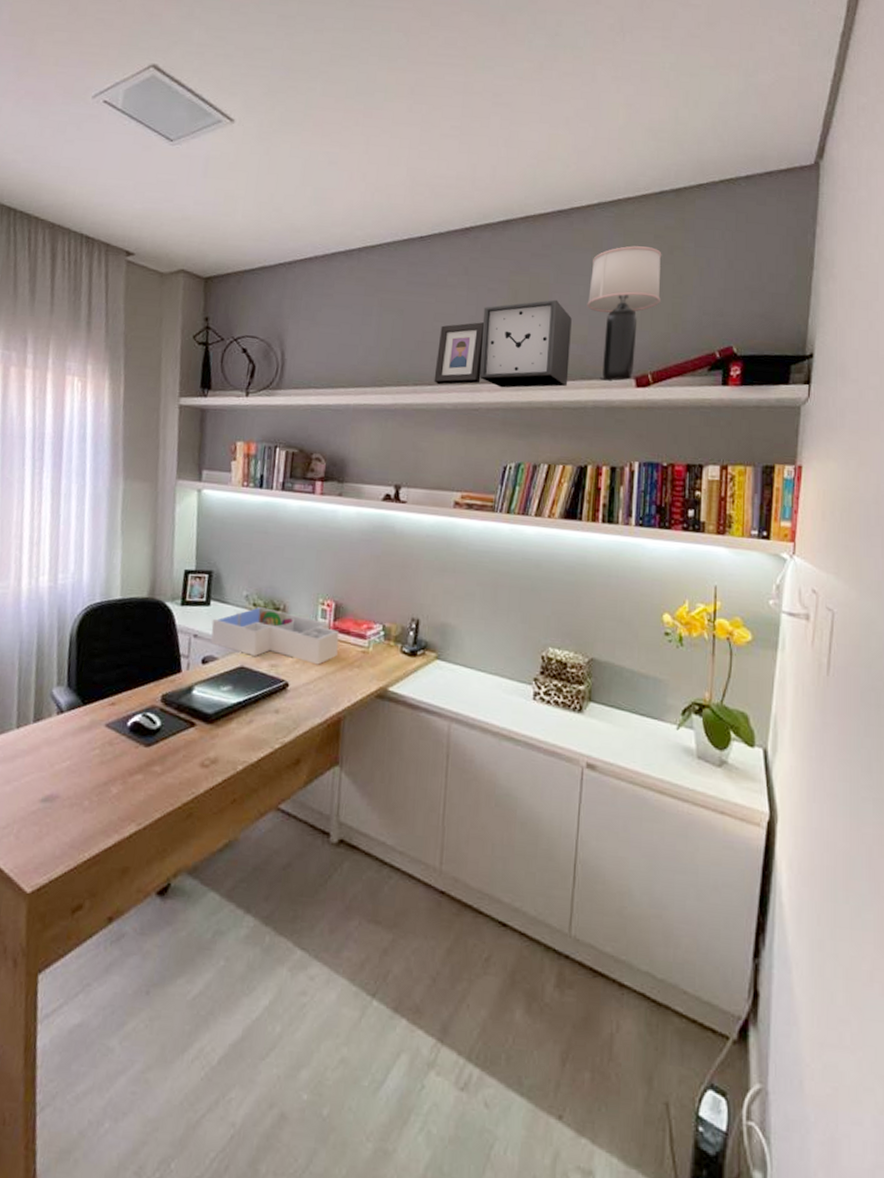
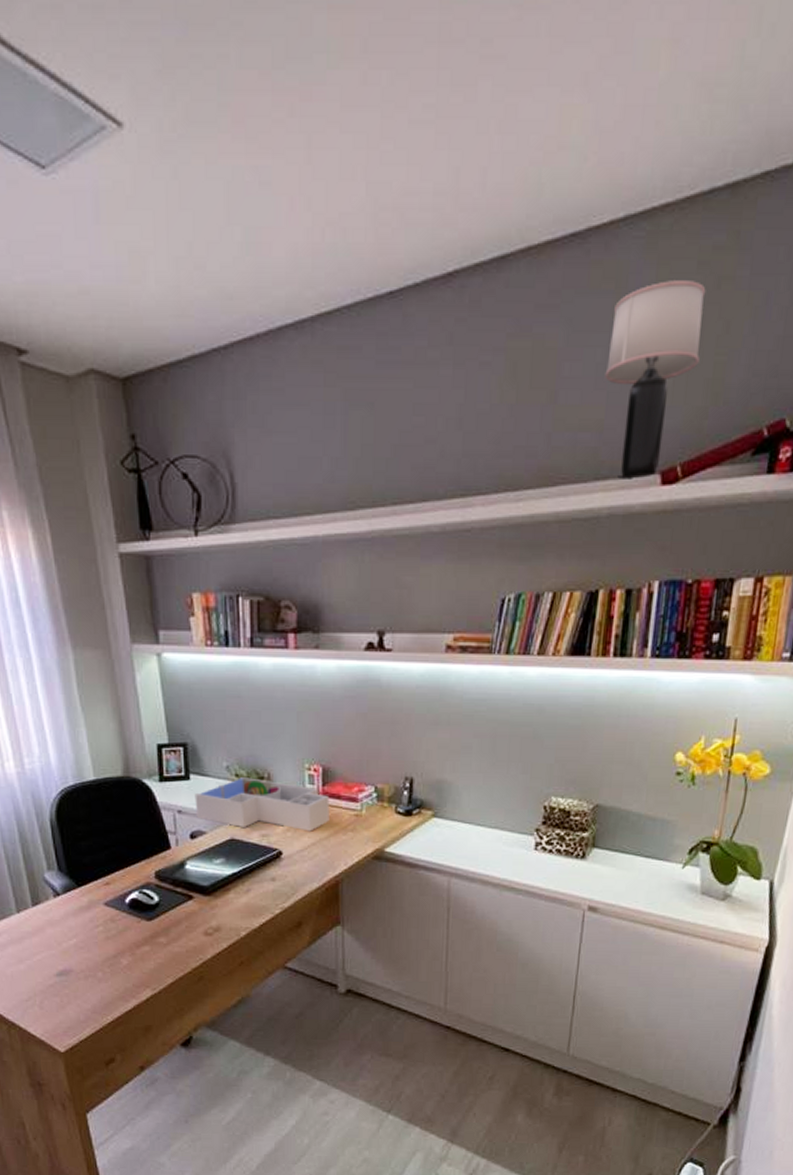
picture frame: present [434,322,484,385] -> none [416,412,475,502]
clock: present [480,299,572,388] -> none [471,371,585,500]

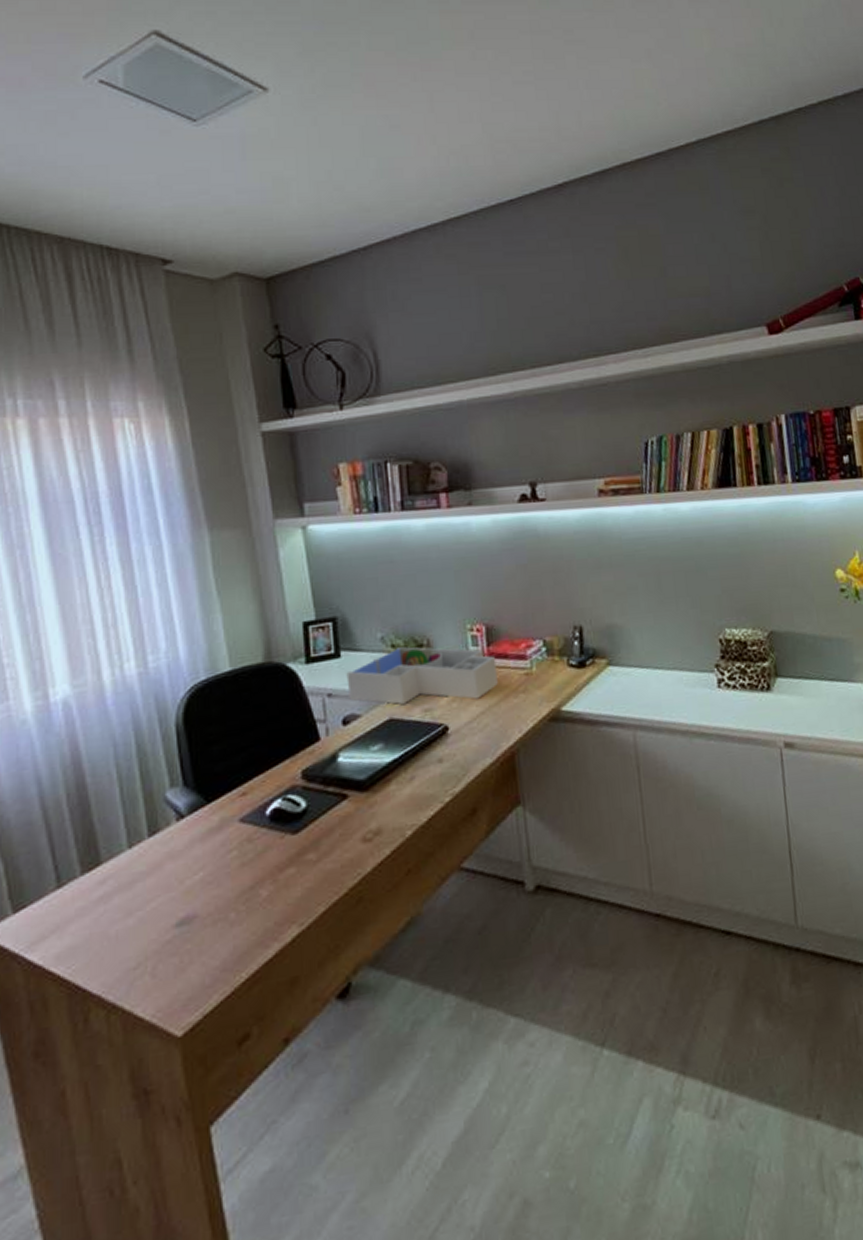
table lamp: present [604,280,706,479] -> none [701,182,779,333]

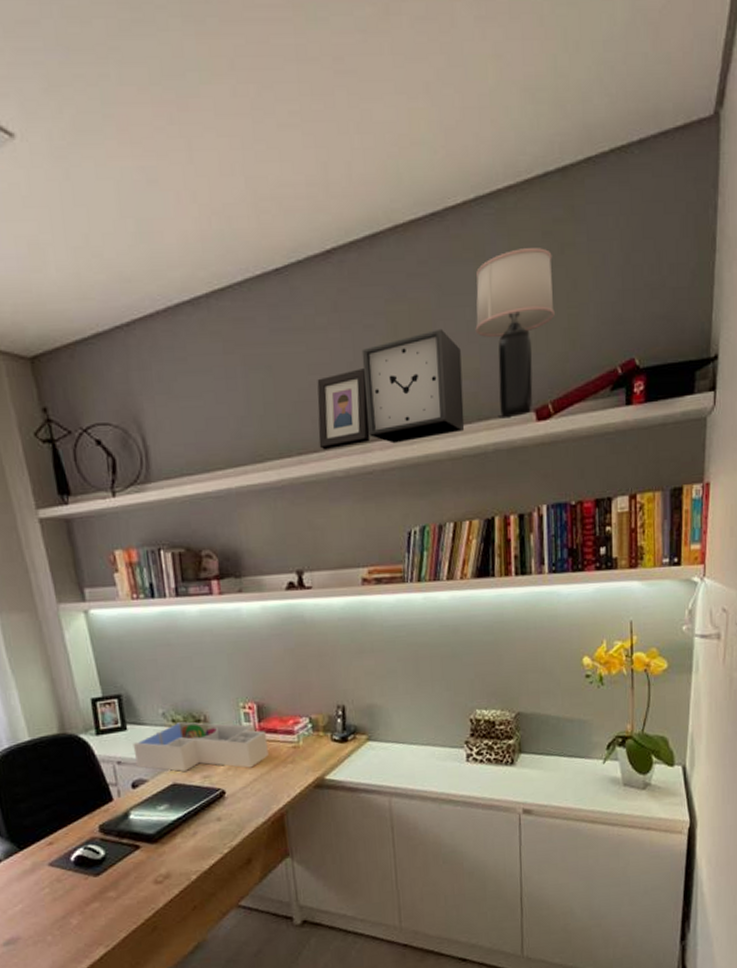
picture frame: none [550,287,604,364] -> present [317,368,371,450]
clock: none [594,251,698,357] -> present [361,328,465,444]
table lamp: none [701,182,779,333] -> present [475,248,555,419]

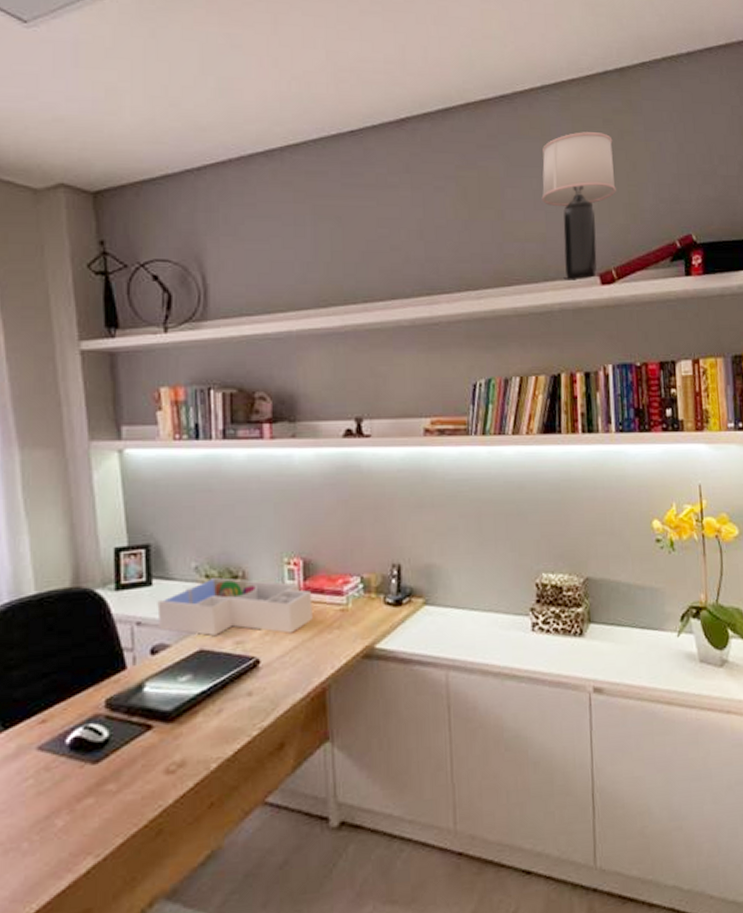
picture frame: present [317,368,371,450] -> none [385,225,438,300]
clock: present [361,328,465,444] -> none [431,195,531,297]

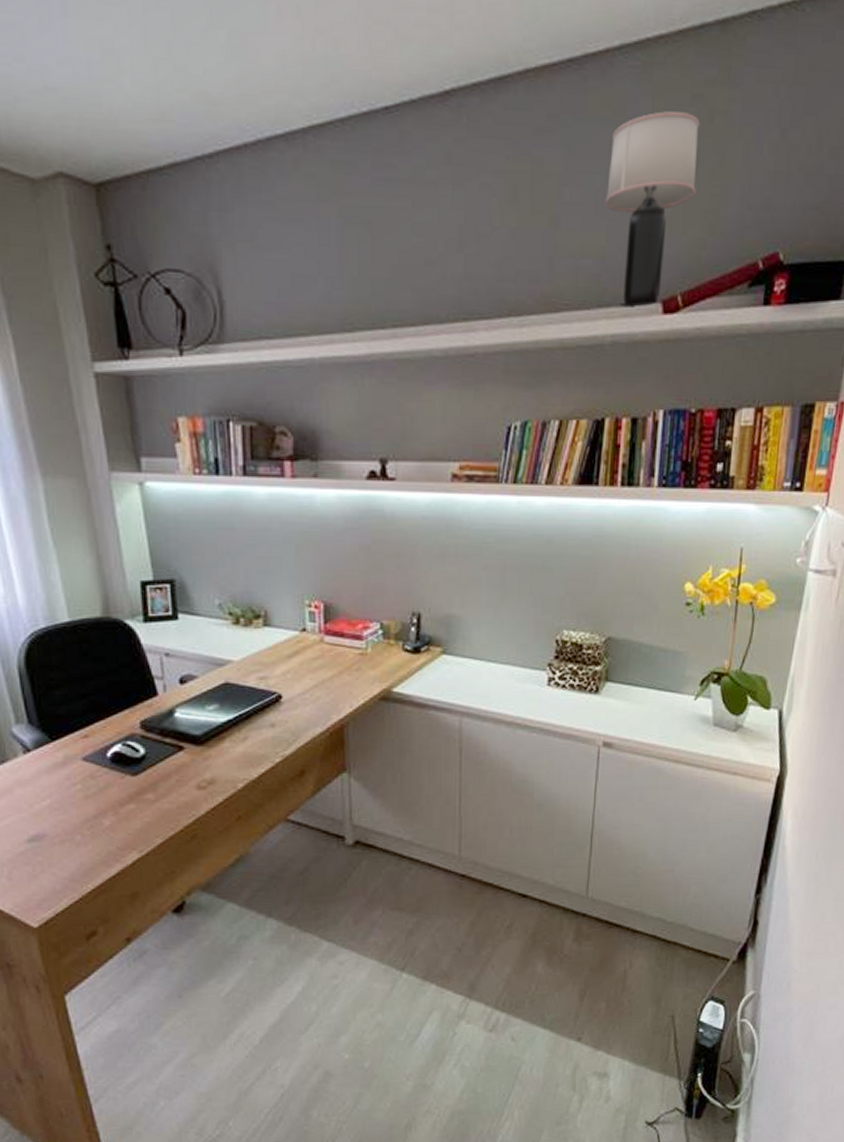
desk organizer: present [157,578,313,637] -> none [184,616,332,673]

